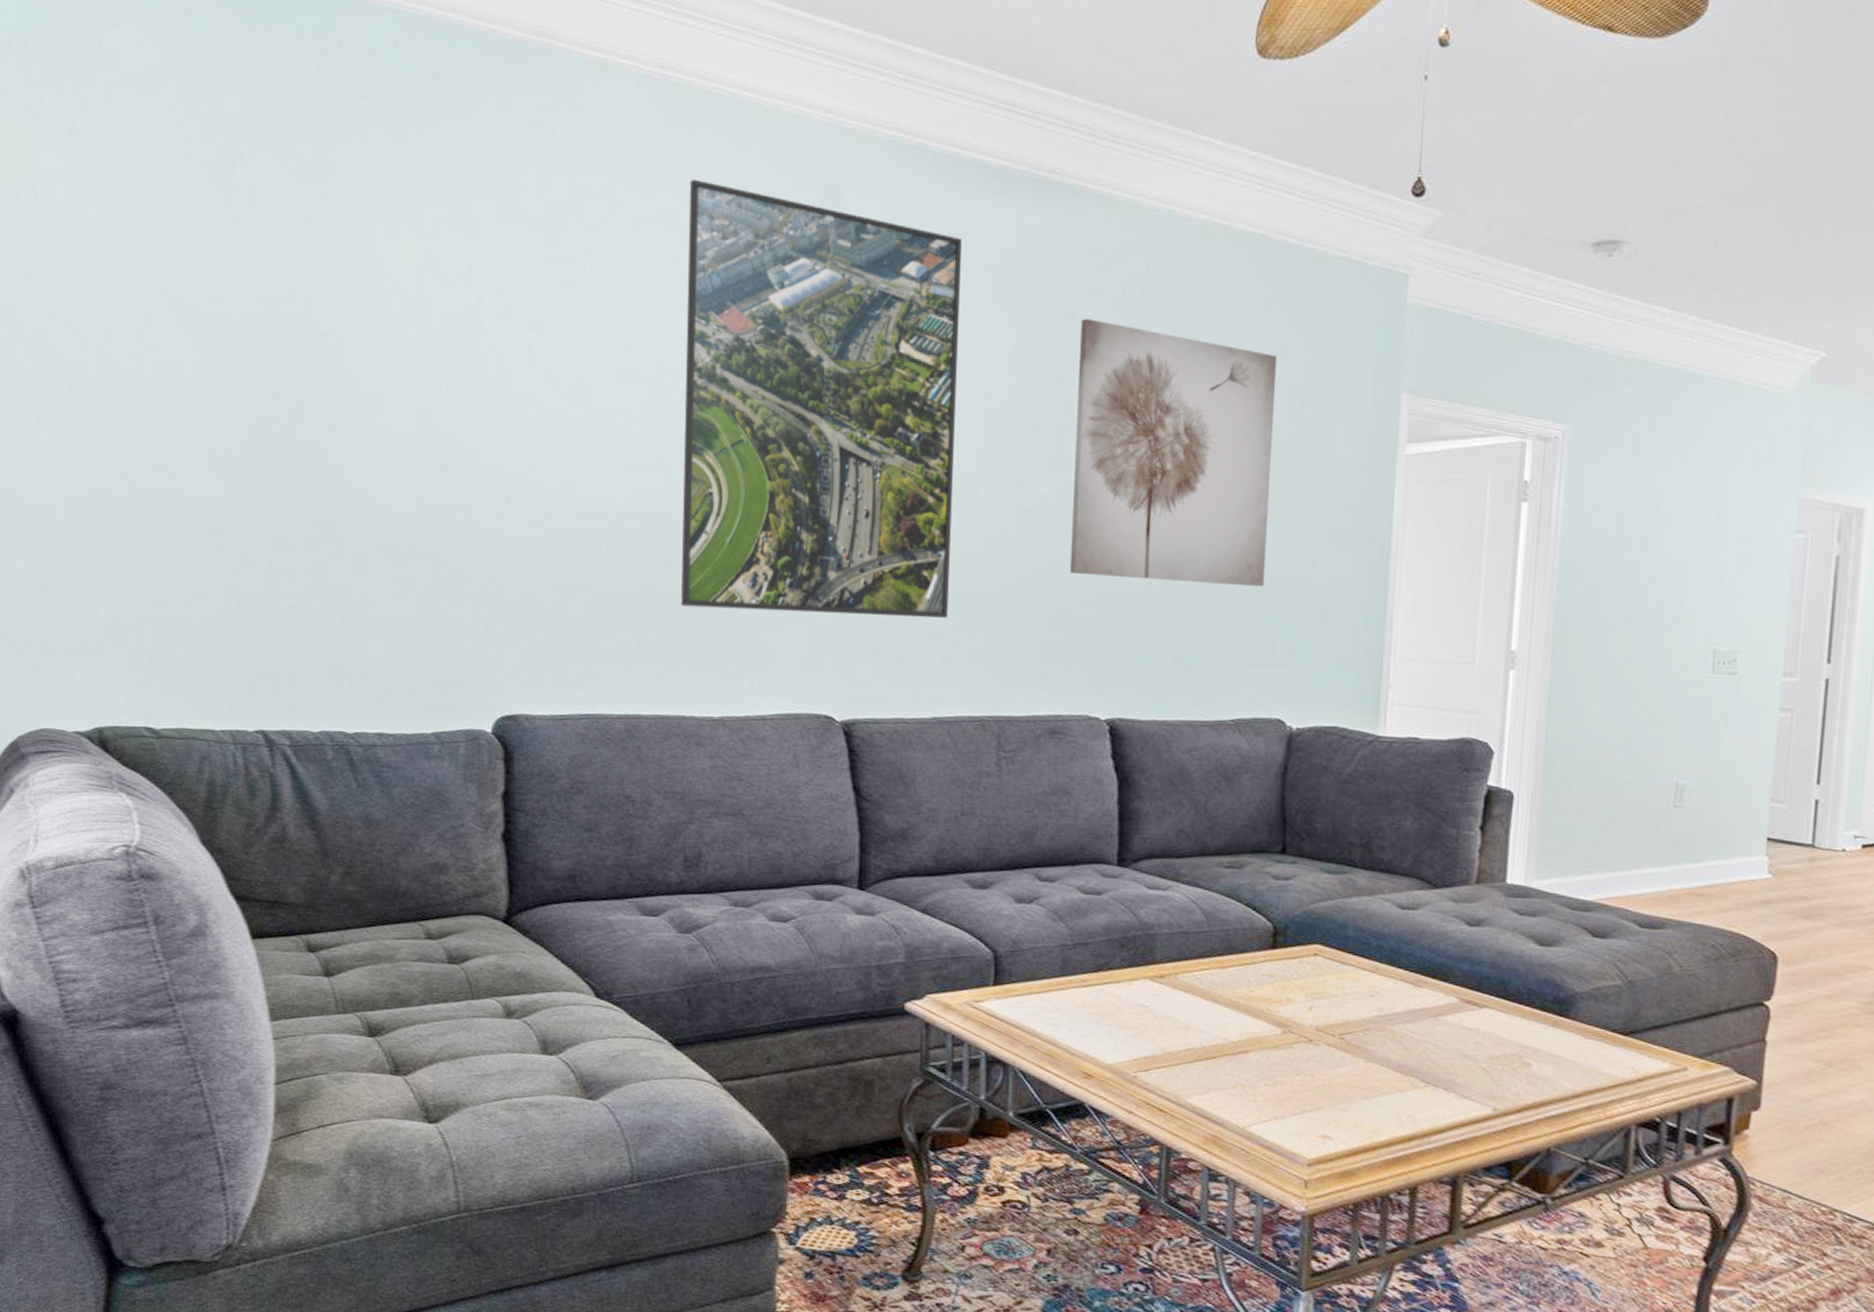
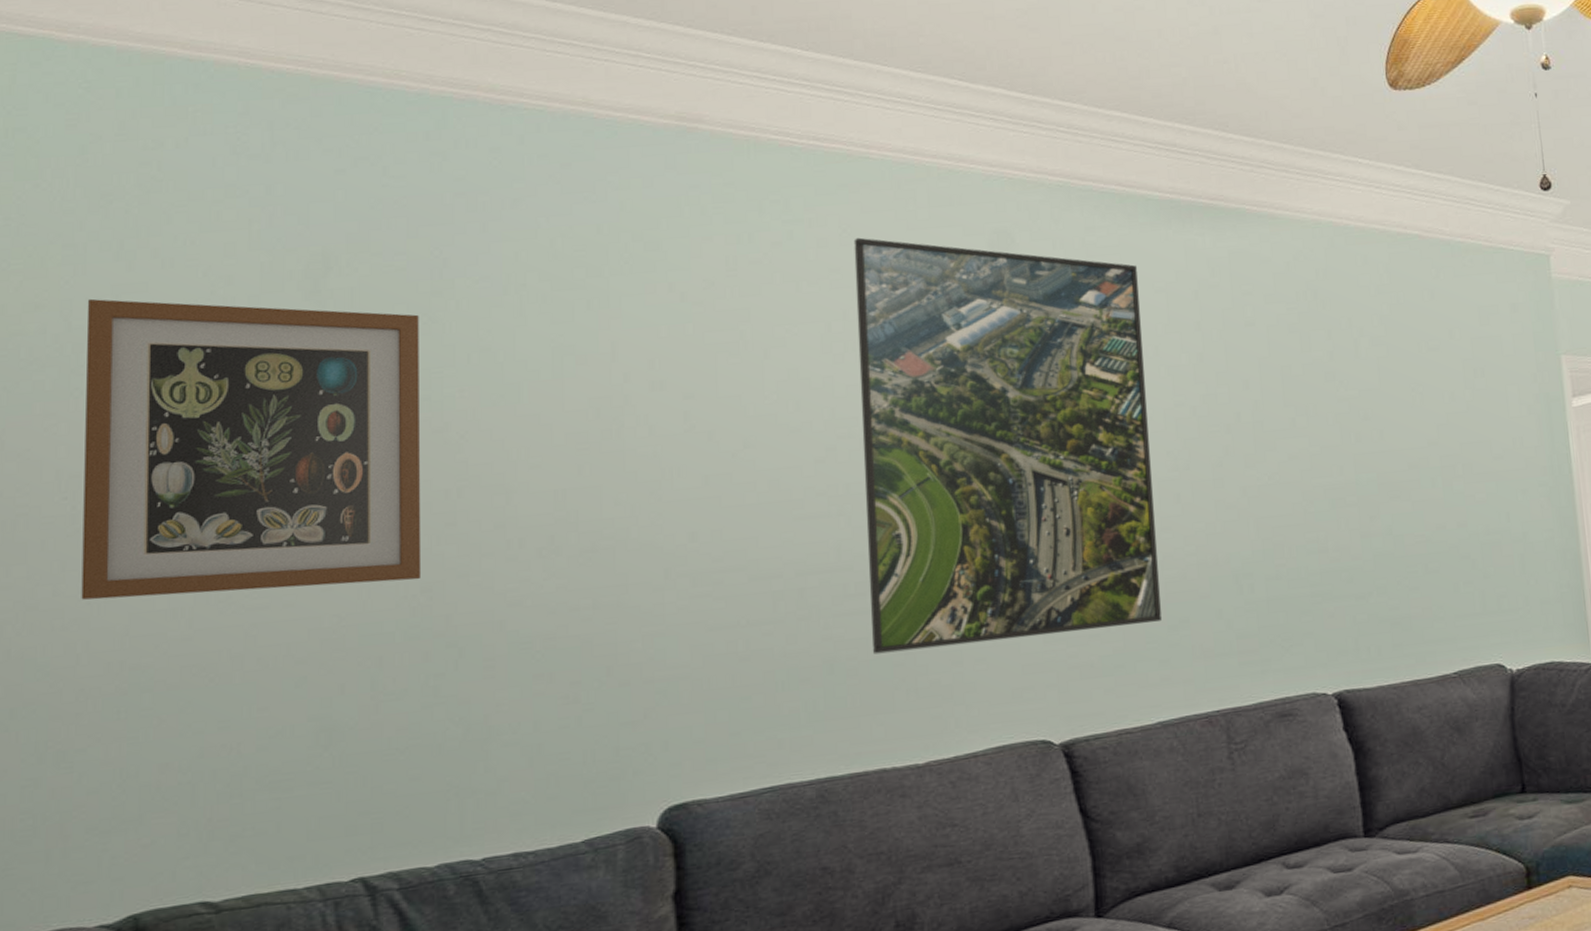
wall art: none [48,171,309,473] -> present [81,298,422,600]
wall art: present [1070,318,1278,587] -> none [1261,323,1465,559]

